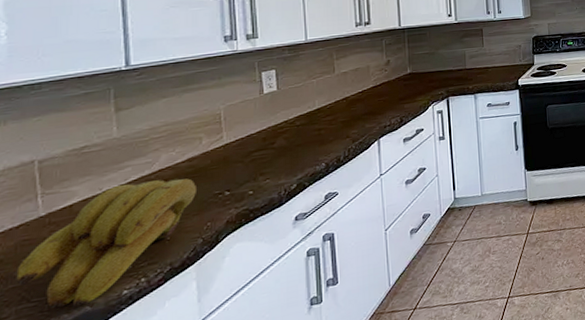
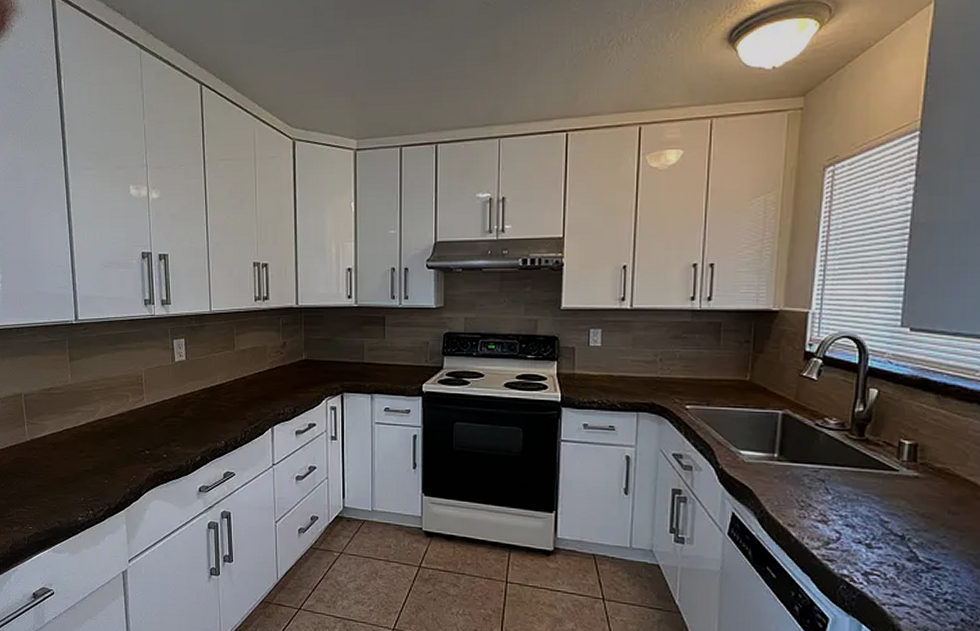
banana bunch: present [16,178,196,309] -> none [15,426,125,521]

